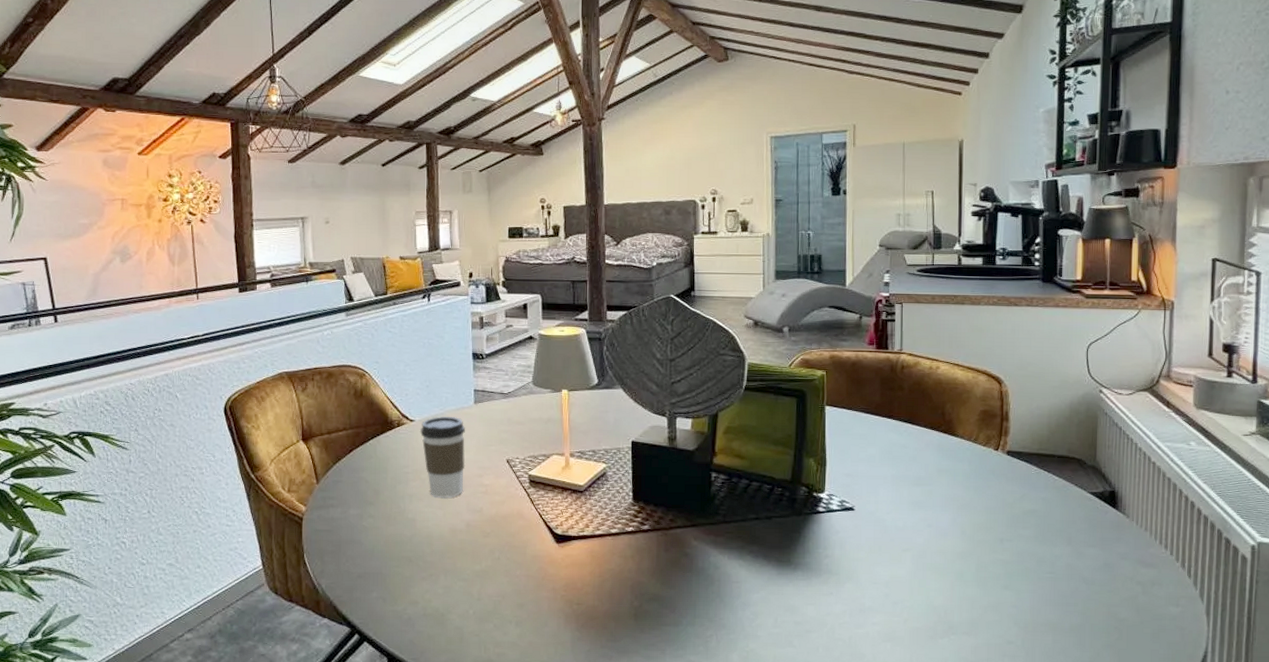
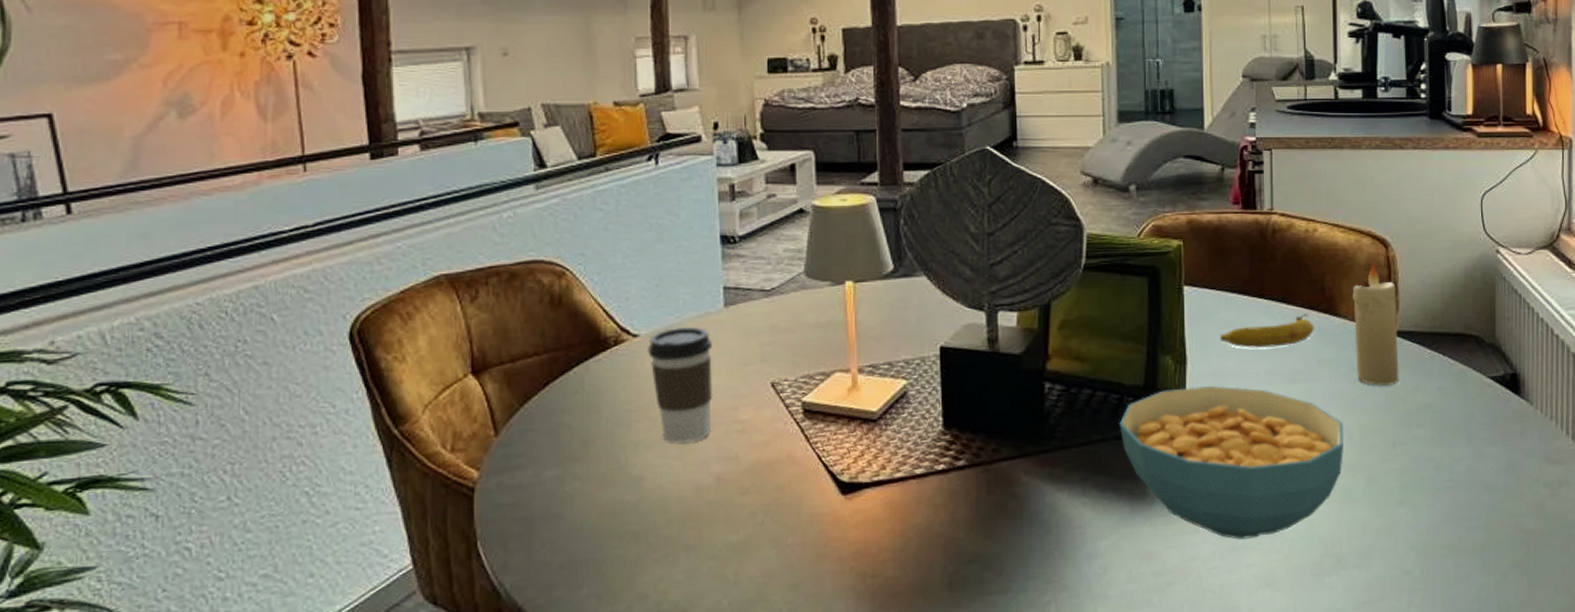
cereal bowl: none [770,484,959,603] -> present [1119,386,1344,539]
banana: none [854,432,936,458] -> present [1219,313,1315,349]
candle: none [968,396,1008,494] -> present [1352,263,1399,387]

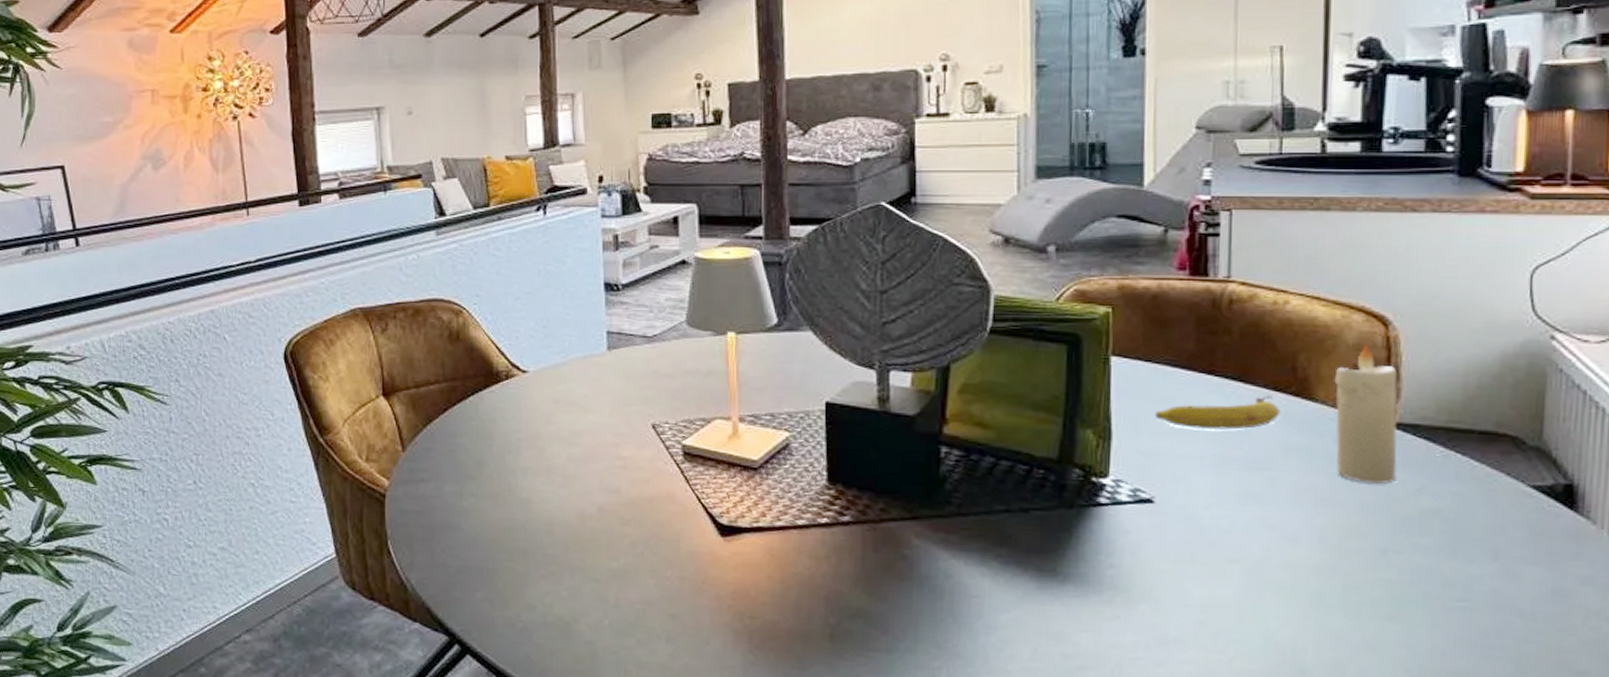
coffee cup: present [646,327,713,444] -> none [535,367,596,474]
cereal bowl: present [1119,386,1344,539] -> none [1026,464,1316,634]

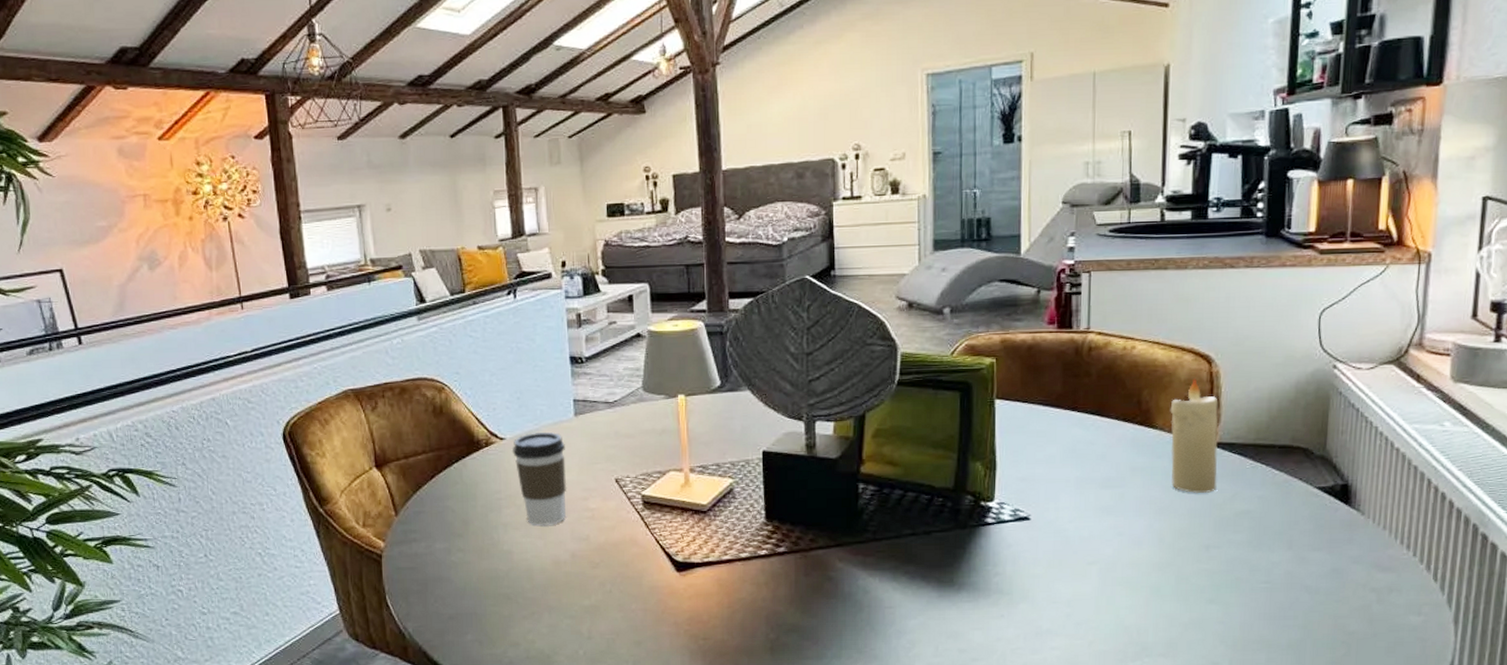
coffee cup: none [535,367,596,474] -> present [511,432,567,526]
banana: present [1154,394,1282,431] -> none [1030,425,1129,458]

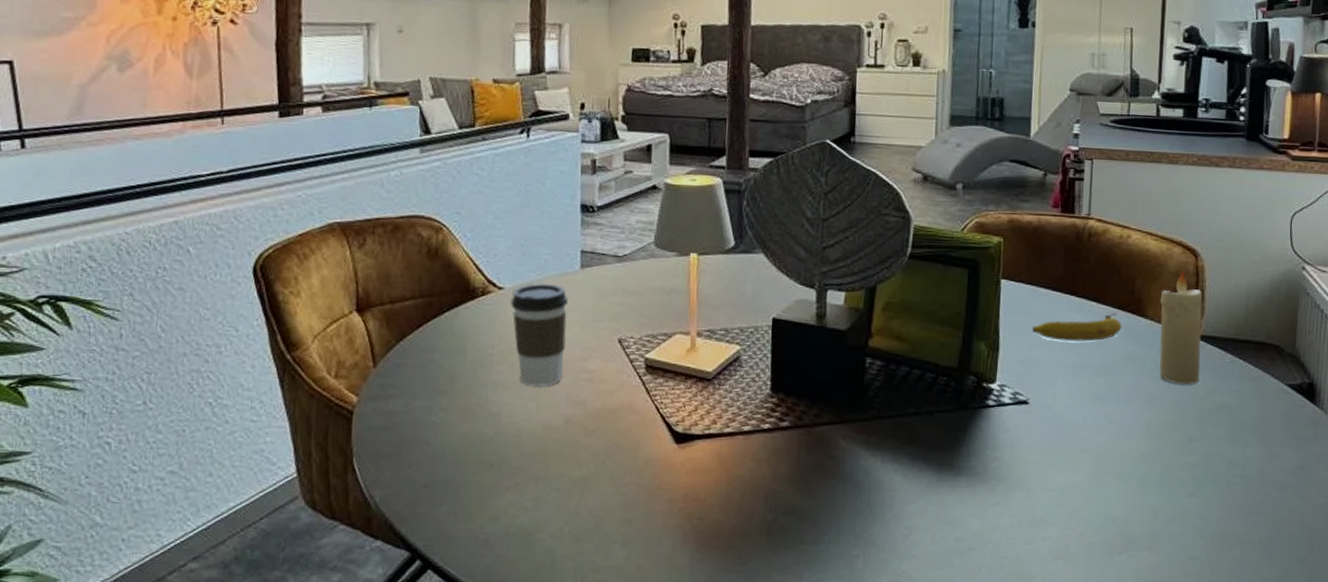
banana: none [1030,425,1129,458] -> present [1031,312,1123,342]

